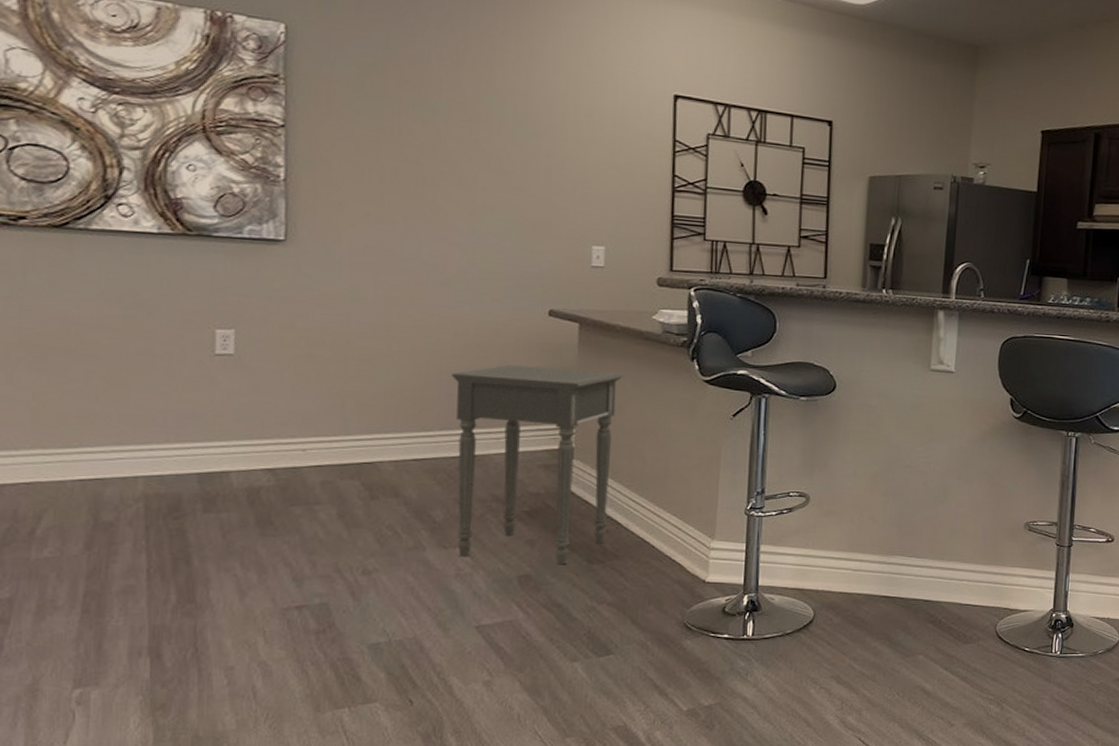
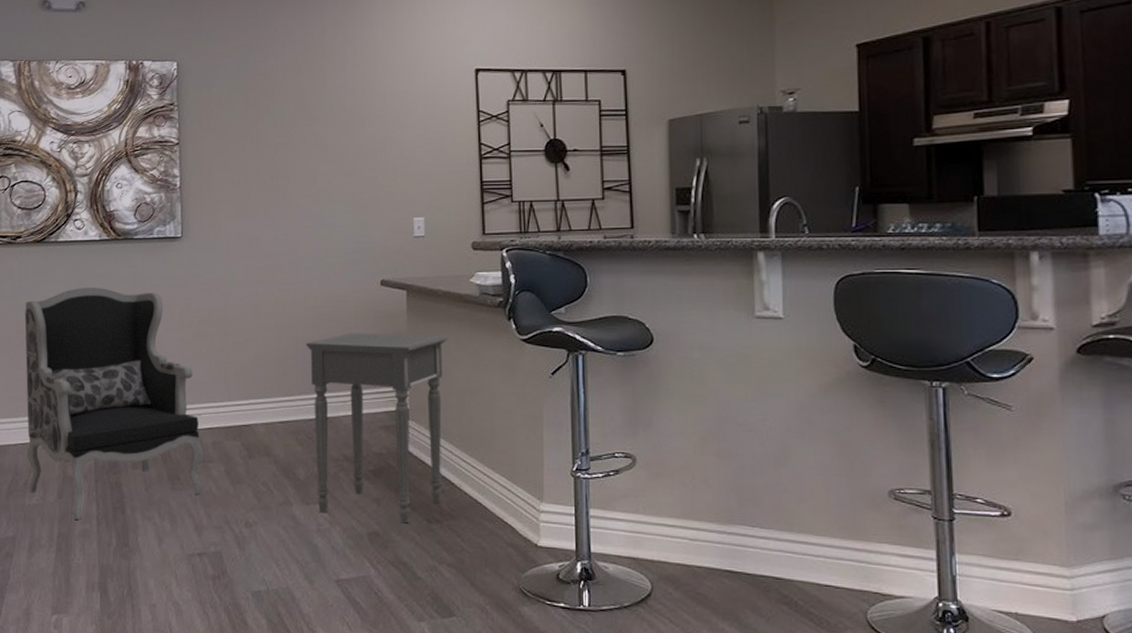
armchair: none [31,290,308,574] -> present [24,287,203,520]

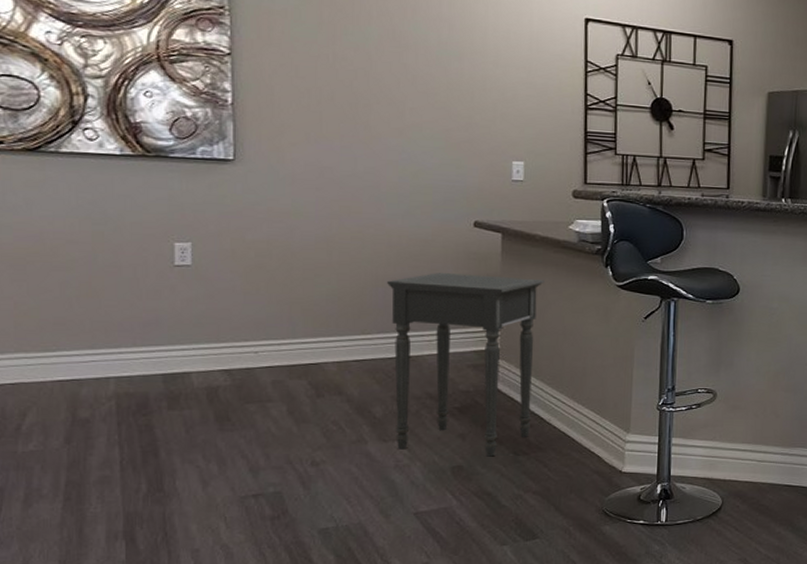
armchair: present [24,287,203,520] -> none [11,207,261,466]

